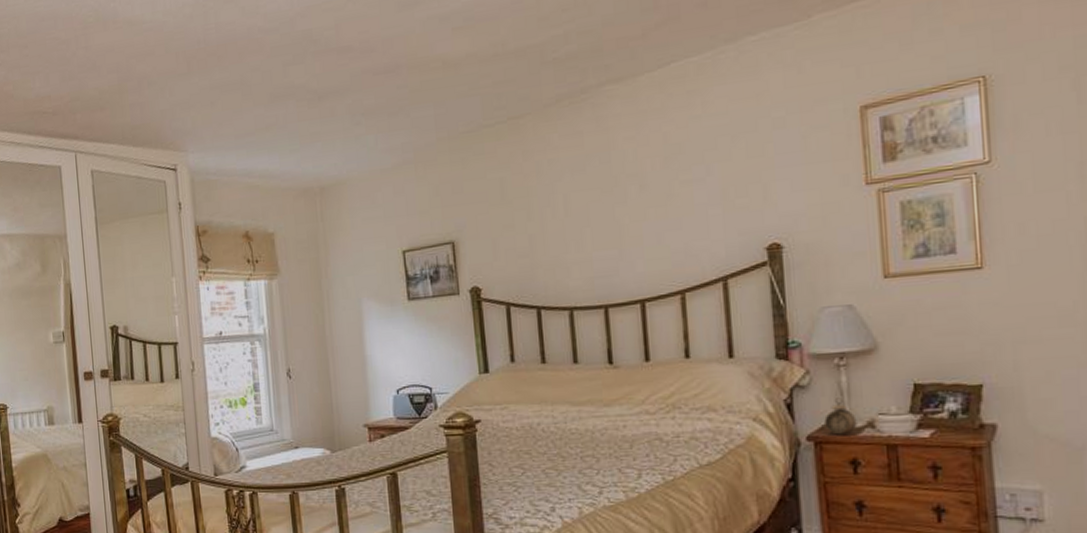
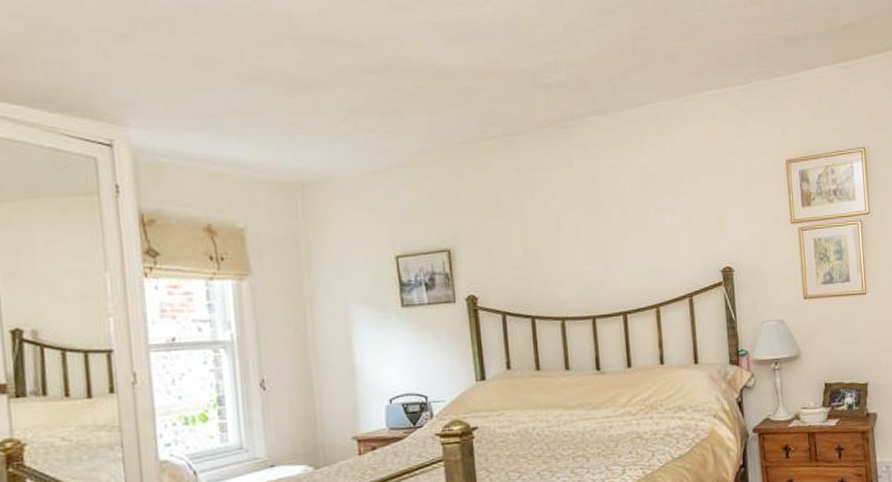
alarm clock: present [824,398,857,438] -> none [765,396,788,429]

